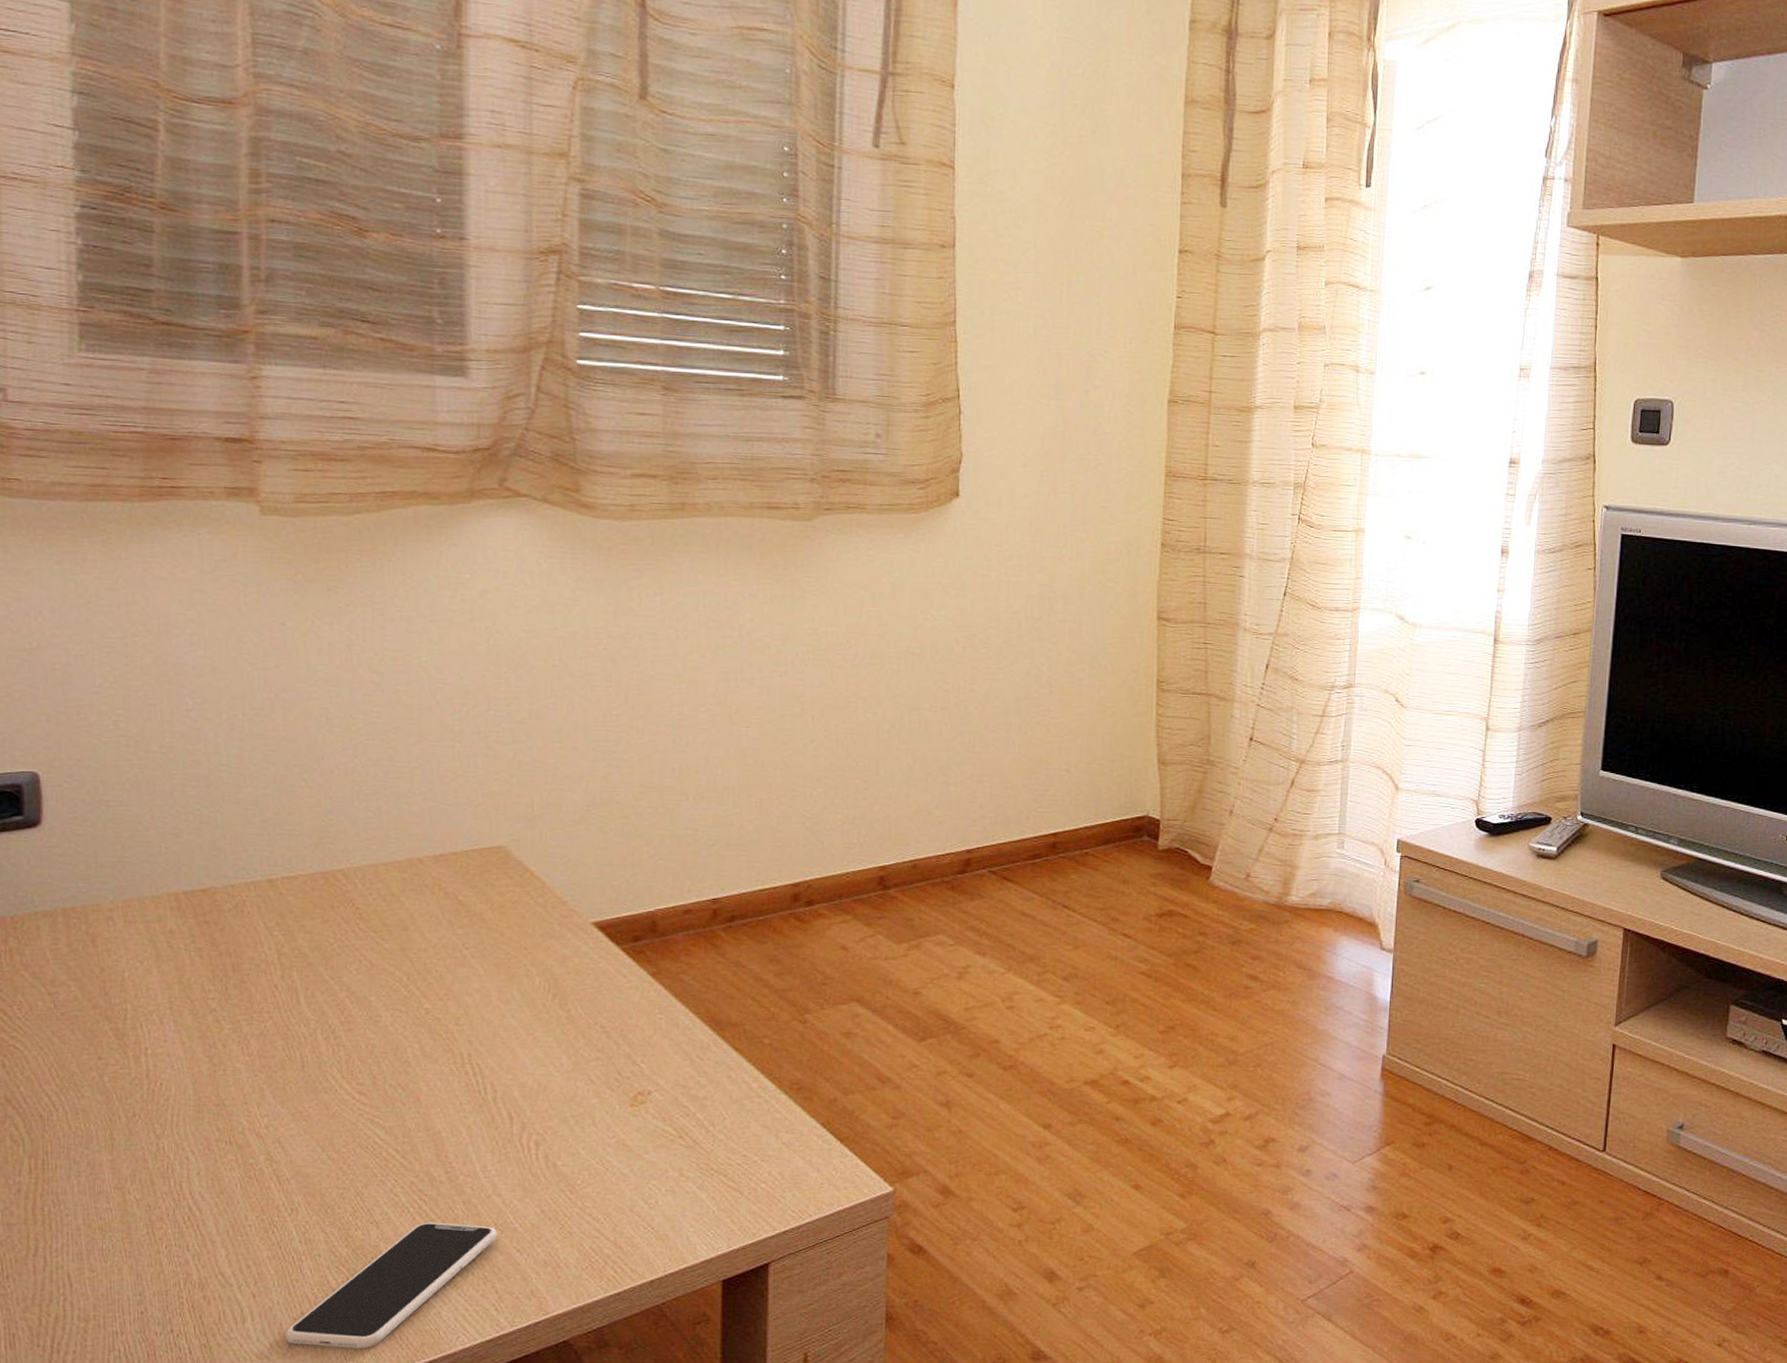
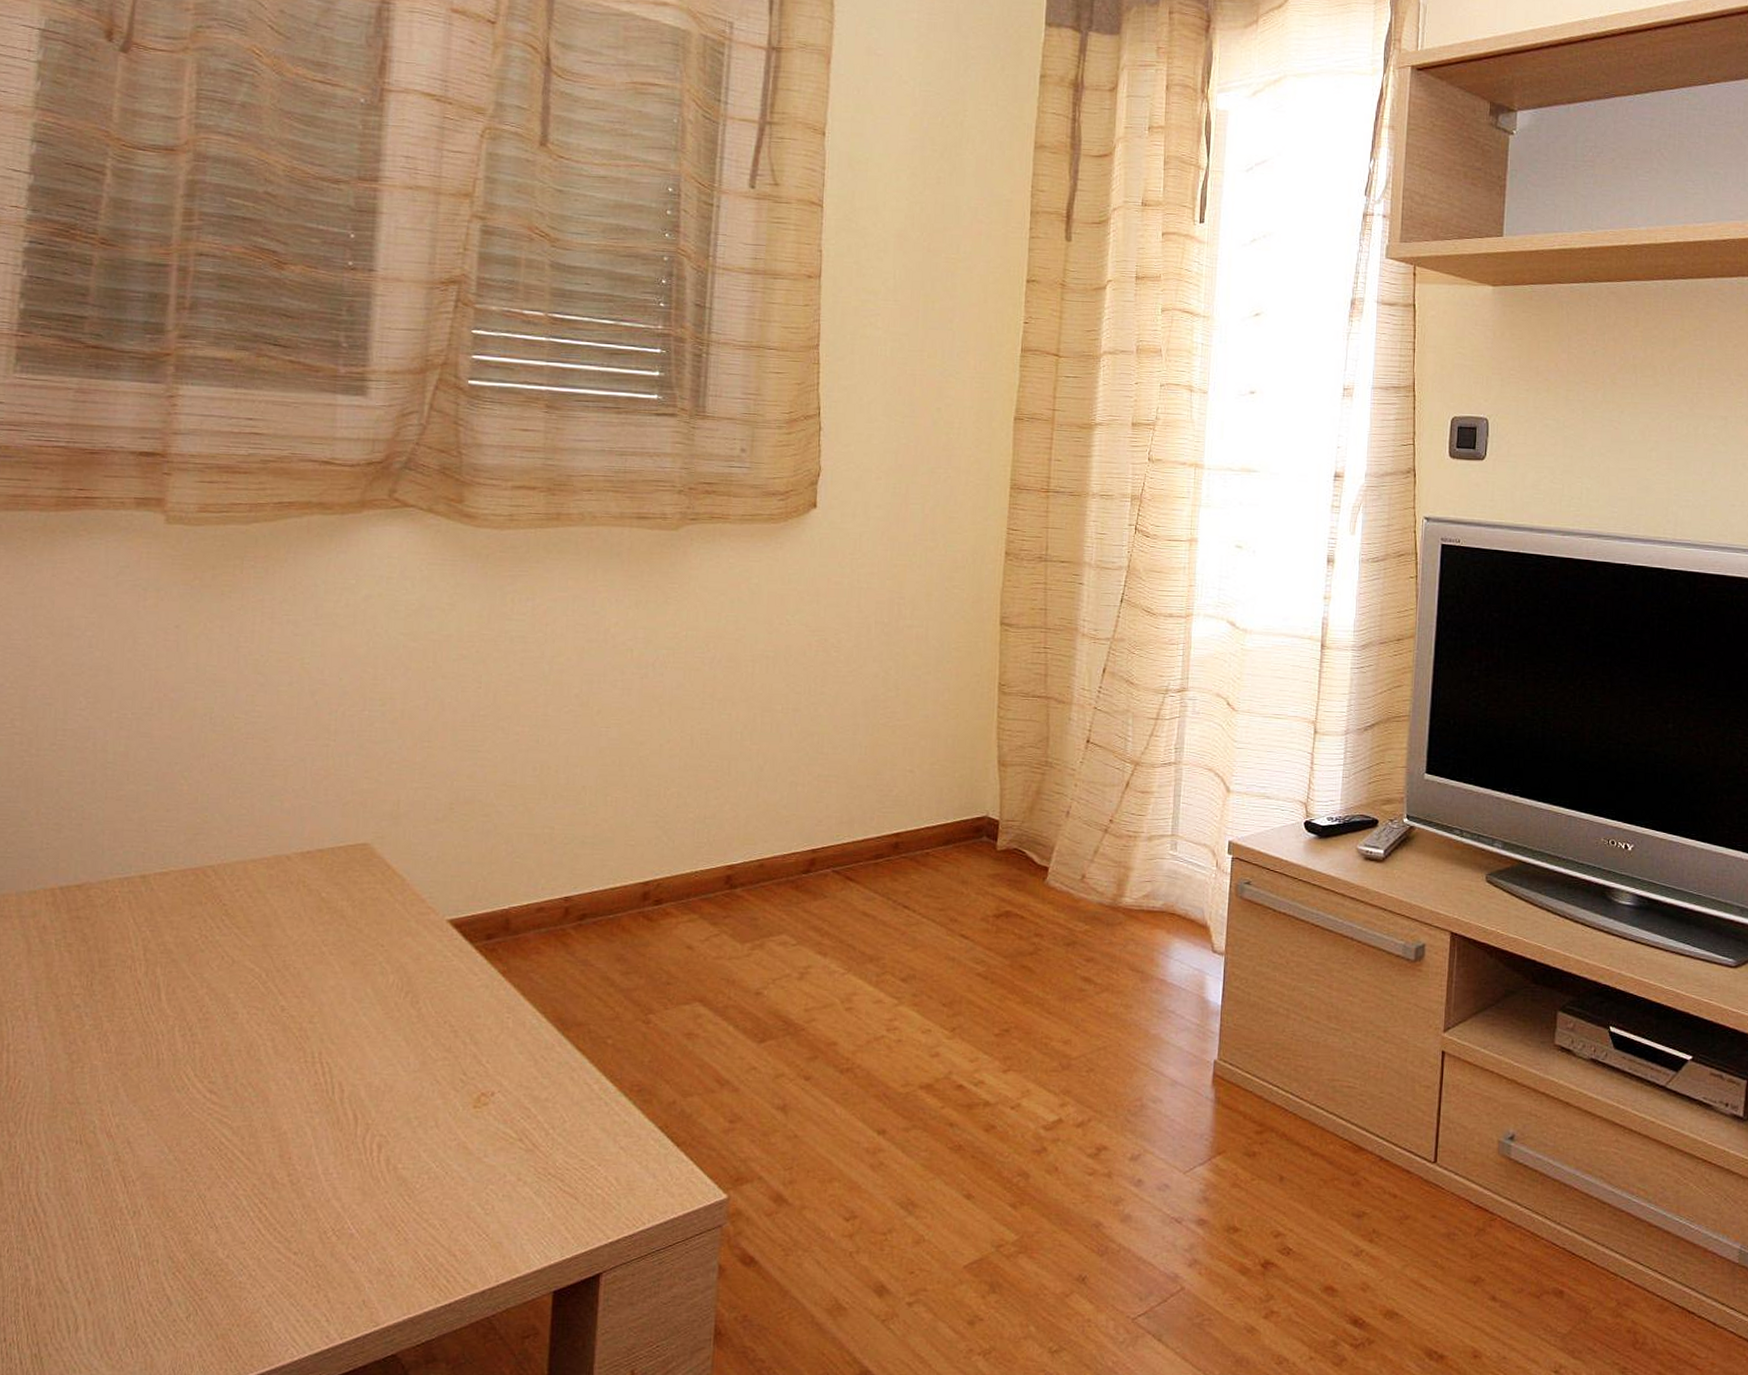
smartphone: present [285,1222,497,1349] -> none [116,1227,334,1361]

